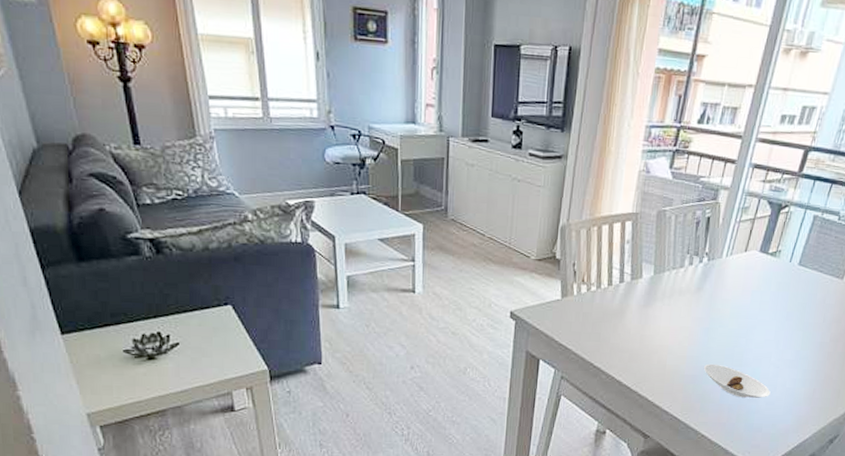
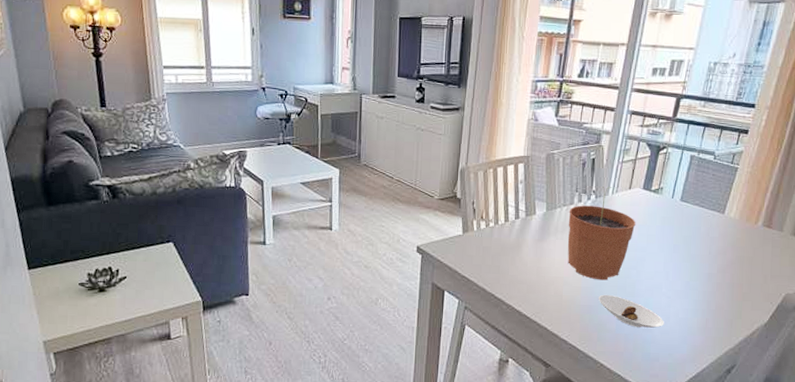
plant pot: none [674,248,750,349] -> present [567,187,636,281]

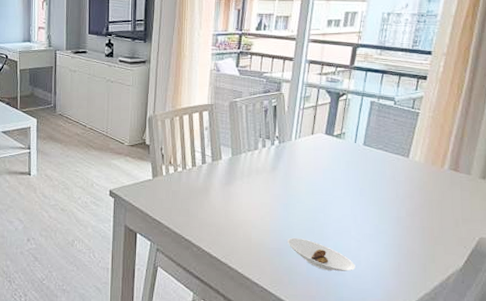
plant pot: present [567,187,636,281] -> none [253,132,321,224]

